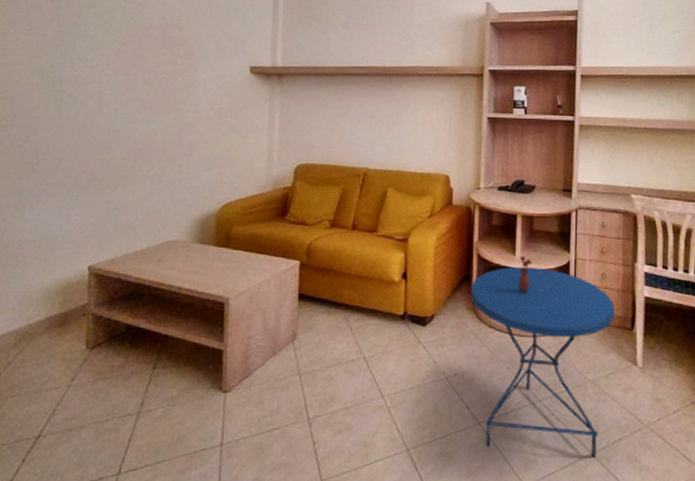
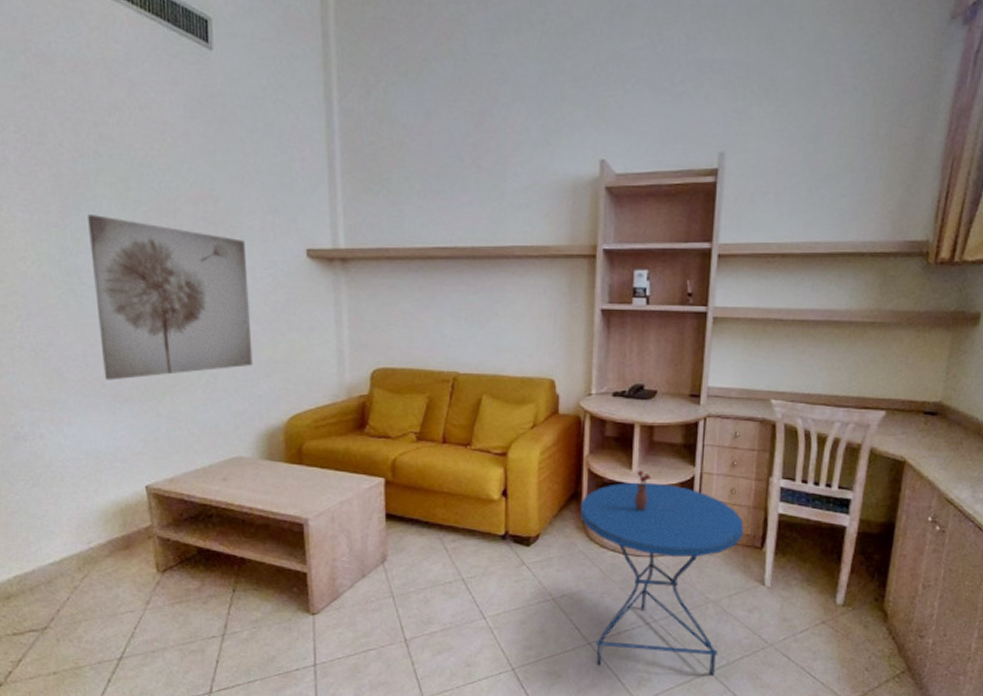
wall art: none [68,37,201,172] -> present [88,215,253,381]

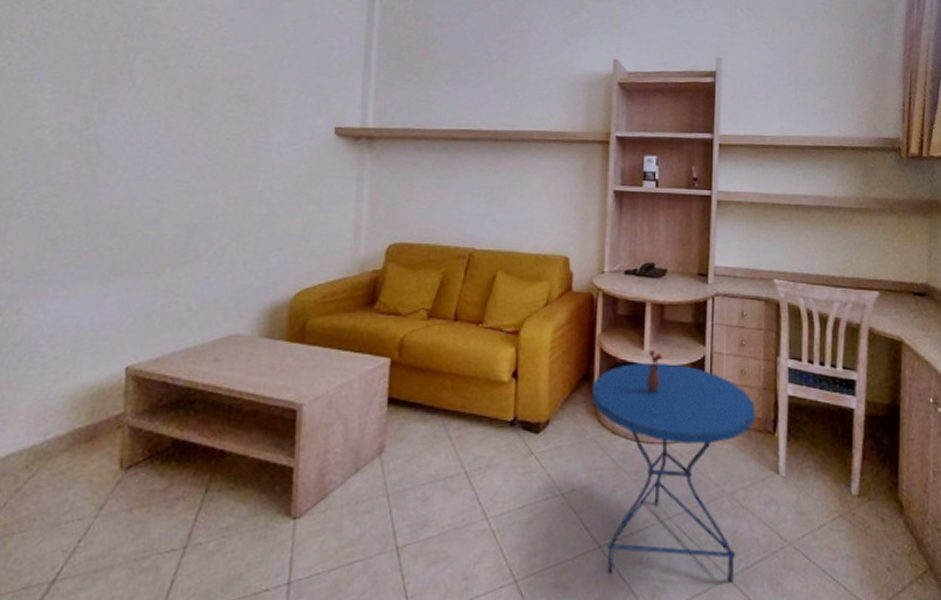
wall art: present [88,215,253,381] -> none [103,88,275,251]

